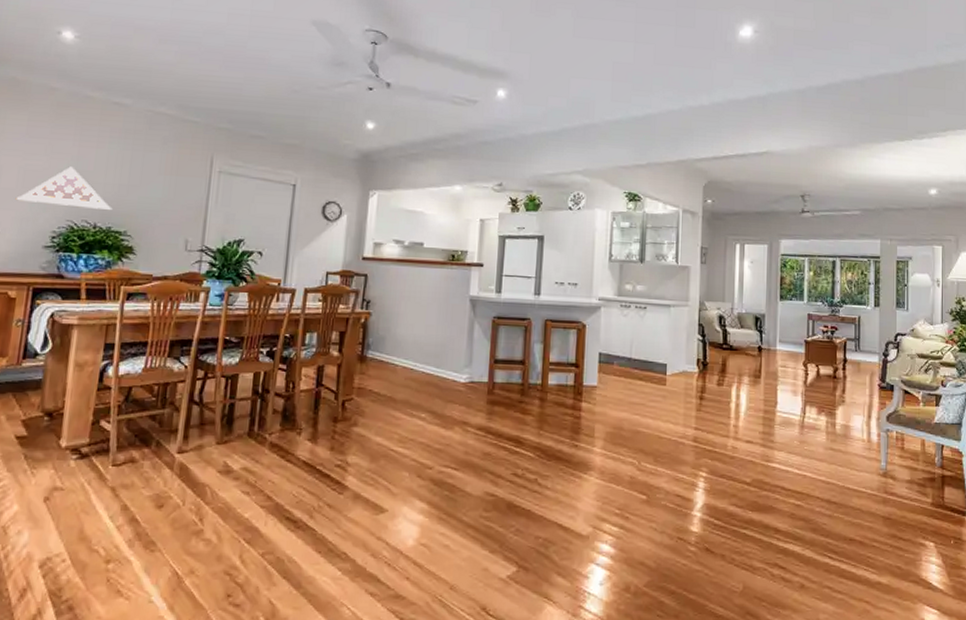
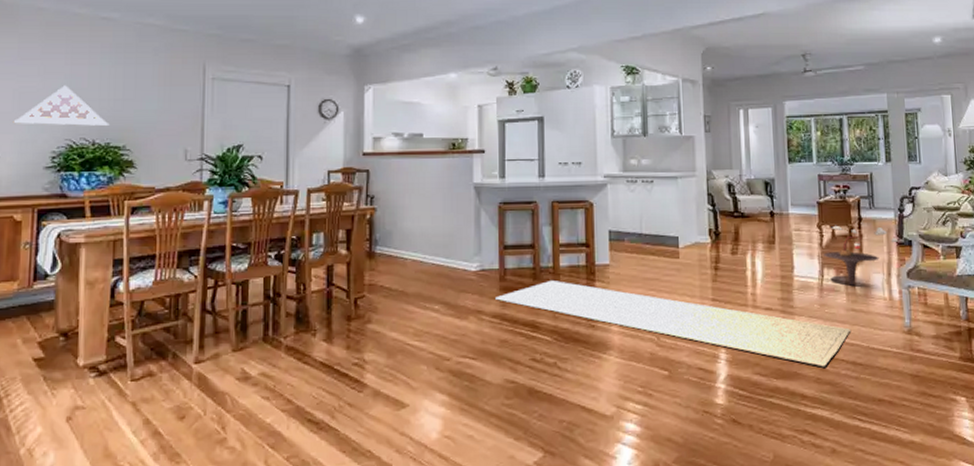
rug: none [482,397,828,503] -> present [495,279,851,367]
side table: none [807,364,881,427] -> present [823,225,899,287]

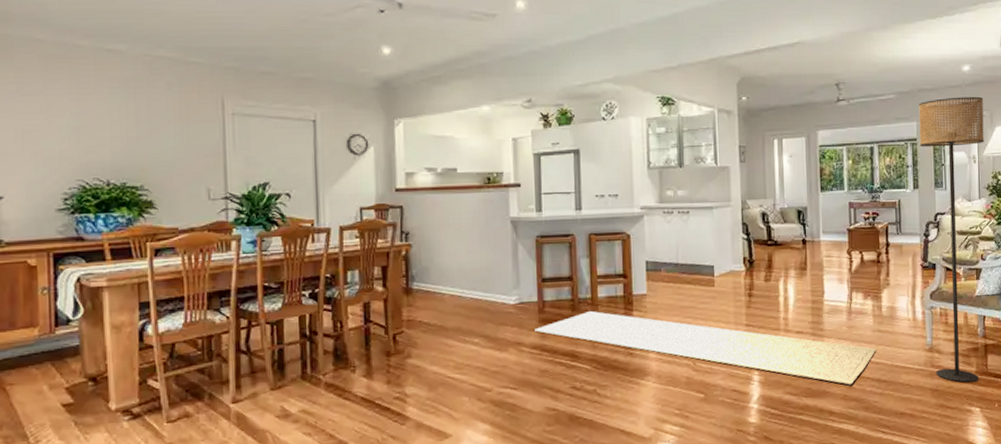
display case: present [13,85,110,126] -> none [17,123,124,166]
side table: present [823,225,899,287] -> none [852,250,924,309]
floor lamp: none [889,68,963,369] -> present [919,96,984,383]

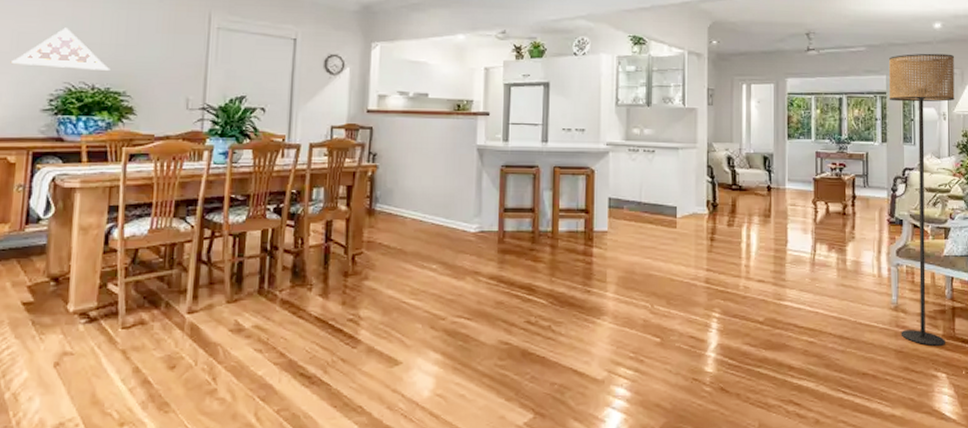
display case: none [17,123,124,166] -> present [10,27,110,70]
rug: present [535,310,877,385] -> none [493,244,840,340]

